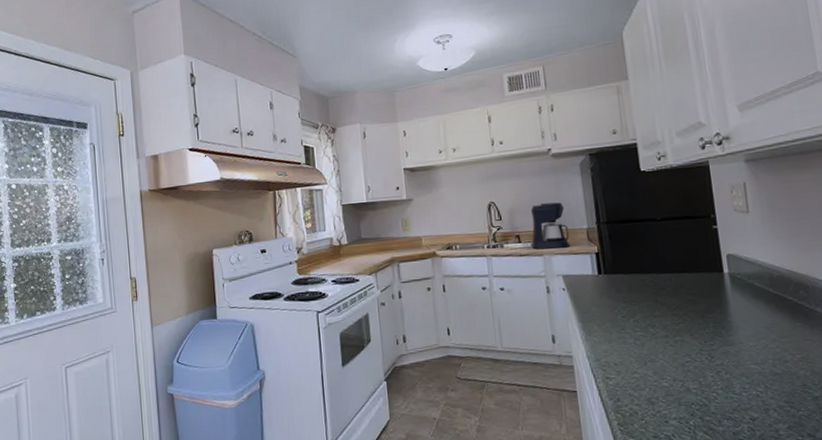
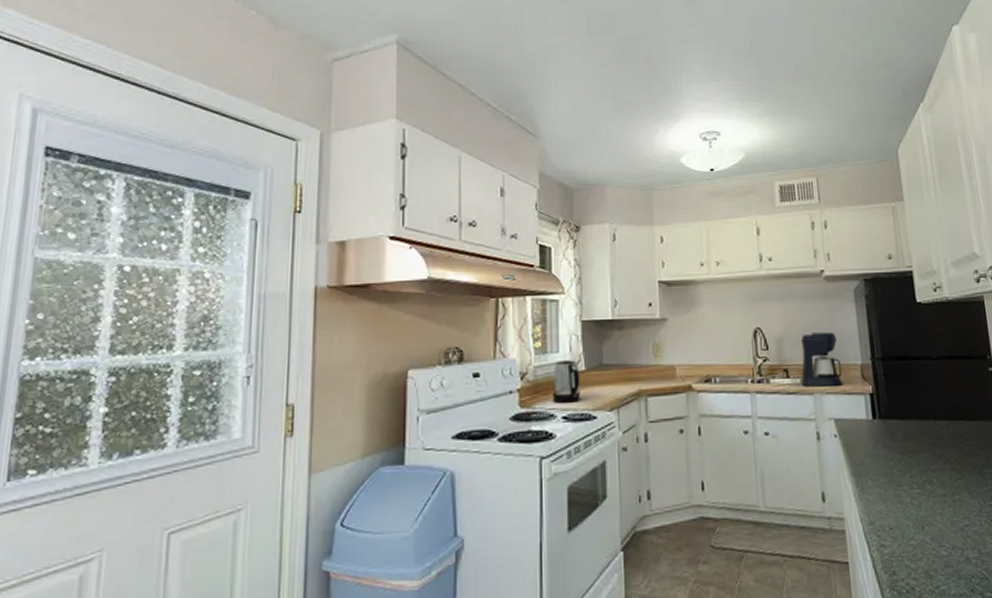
kettle: none [322,236,346,271] -> present [552,359,581,404]

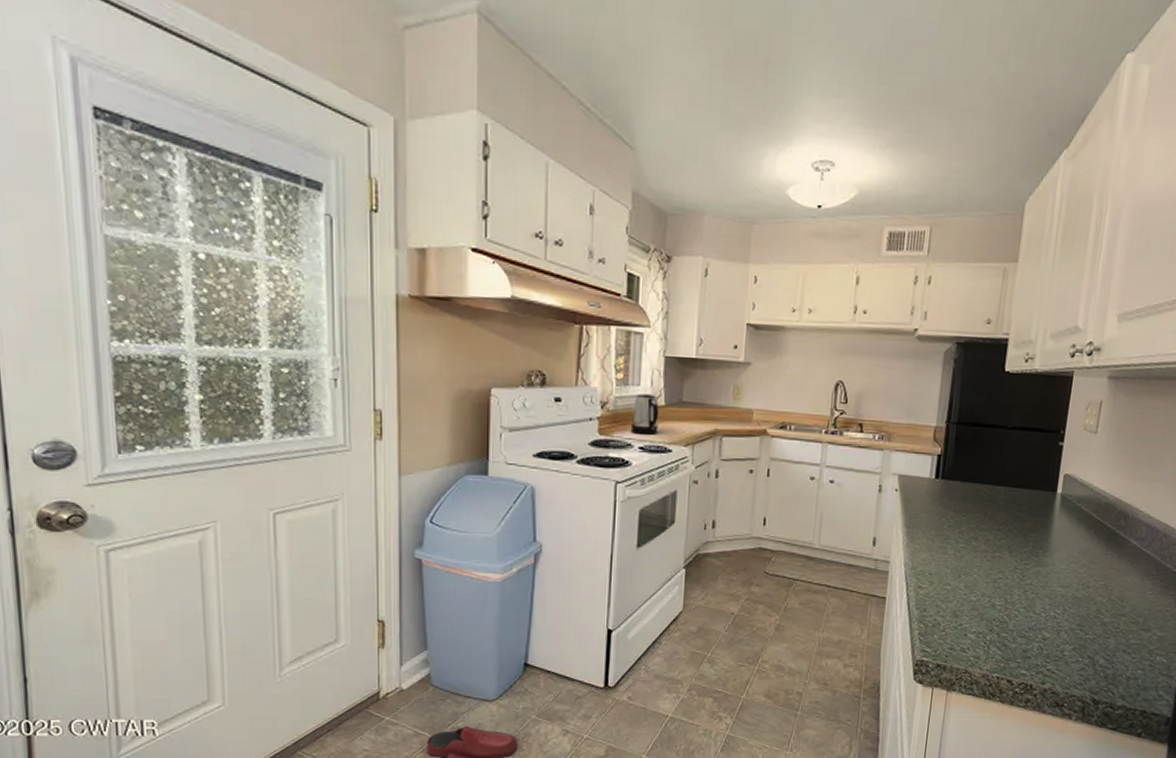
coffee maker: present [801,332,844,388] -> none [873,391,917,446]

